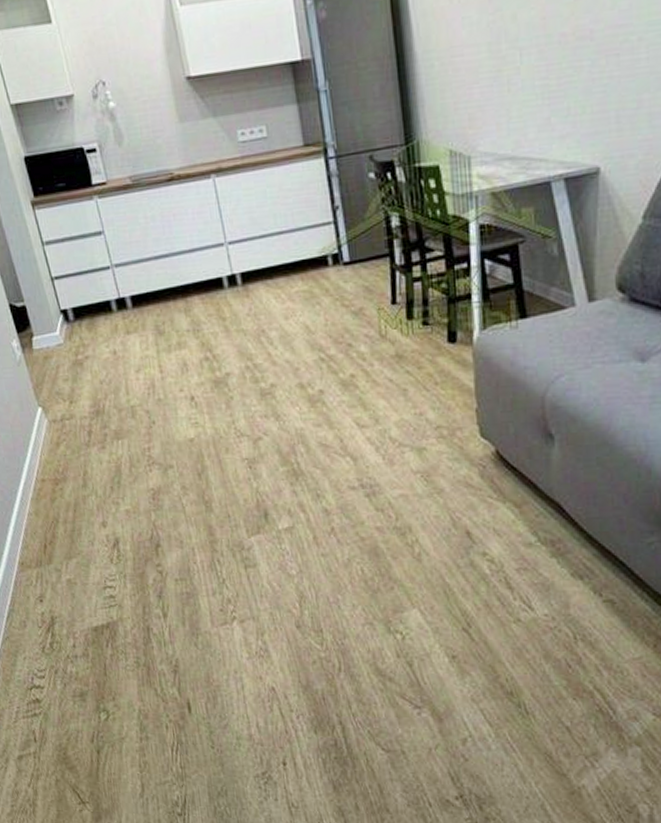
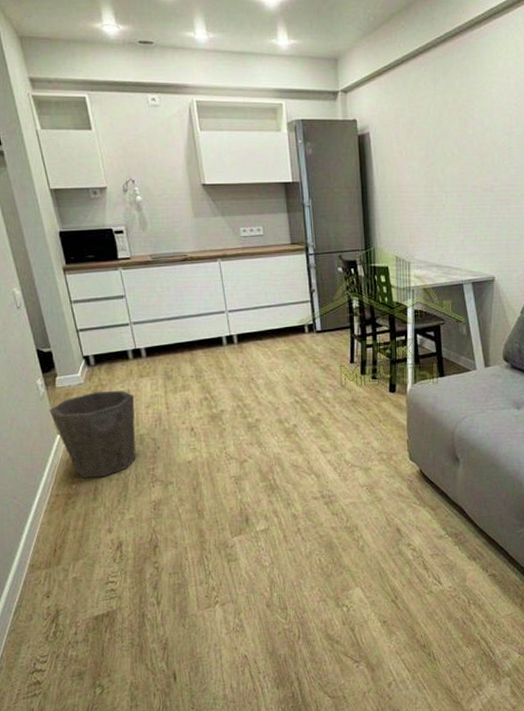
waste bin: none [28,351,128,460] -> present [49,390,136,478]

